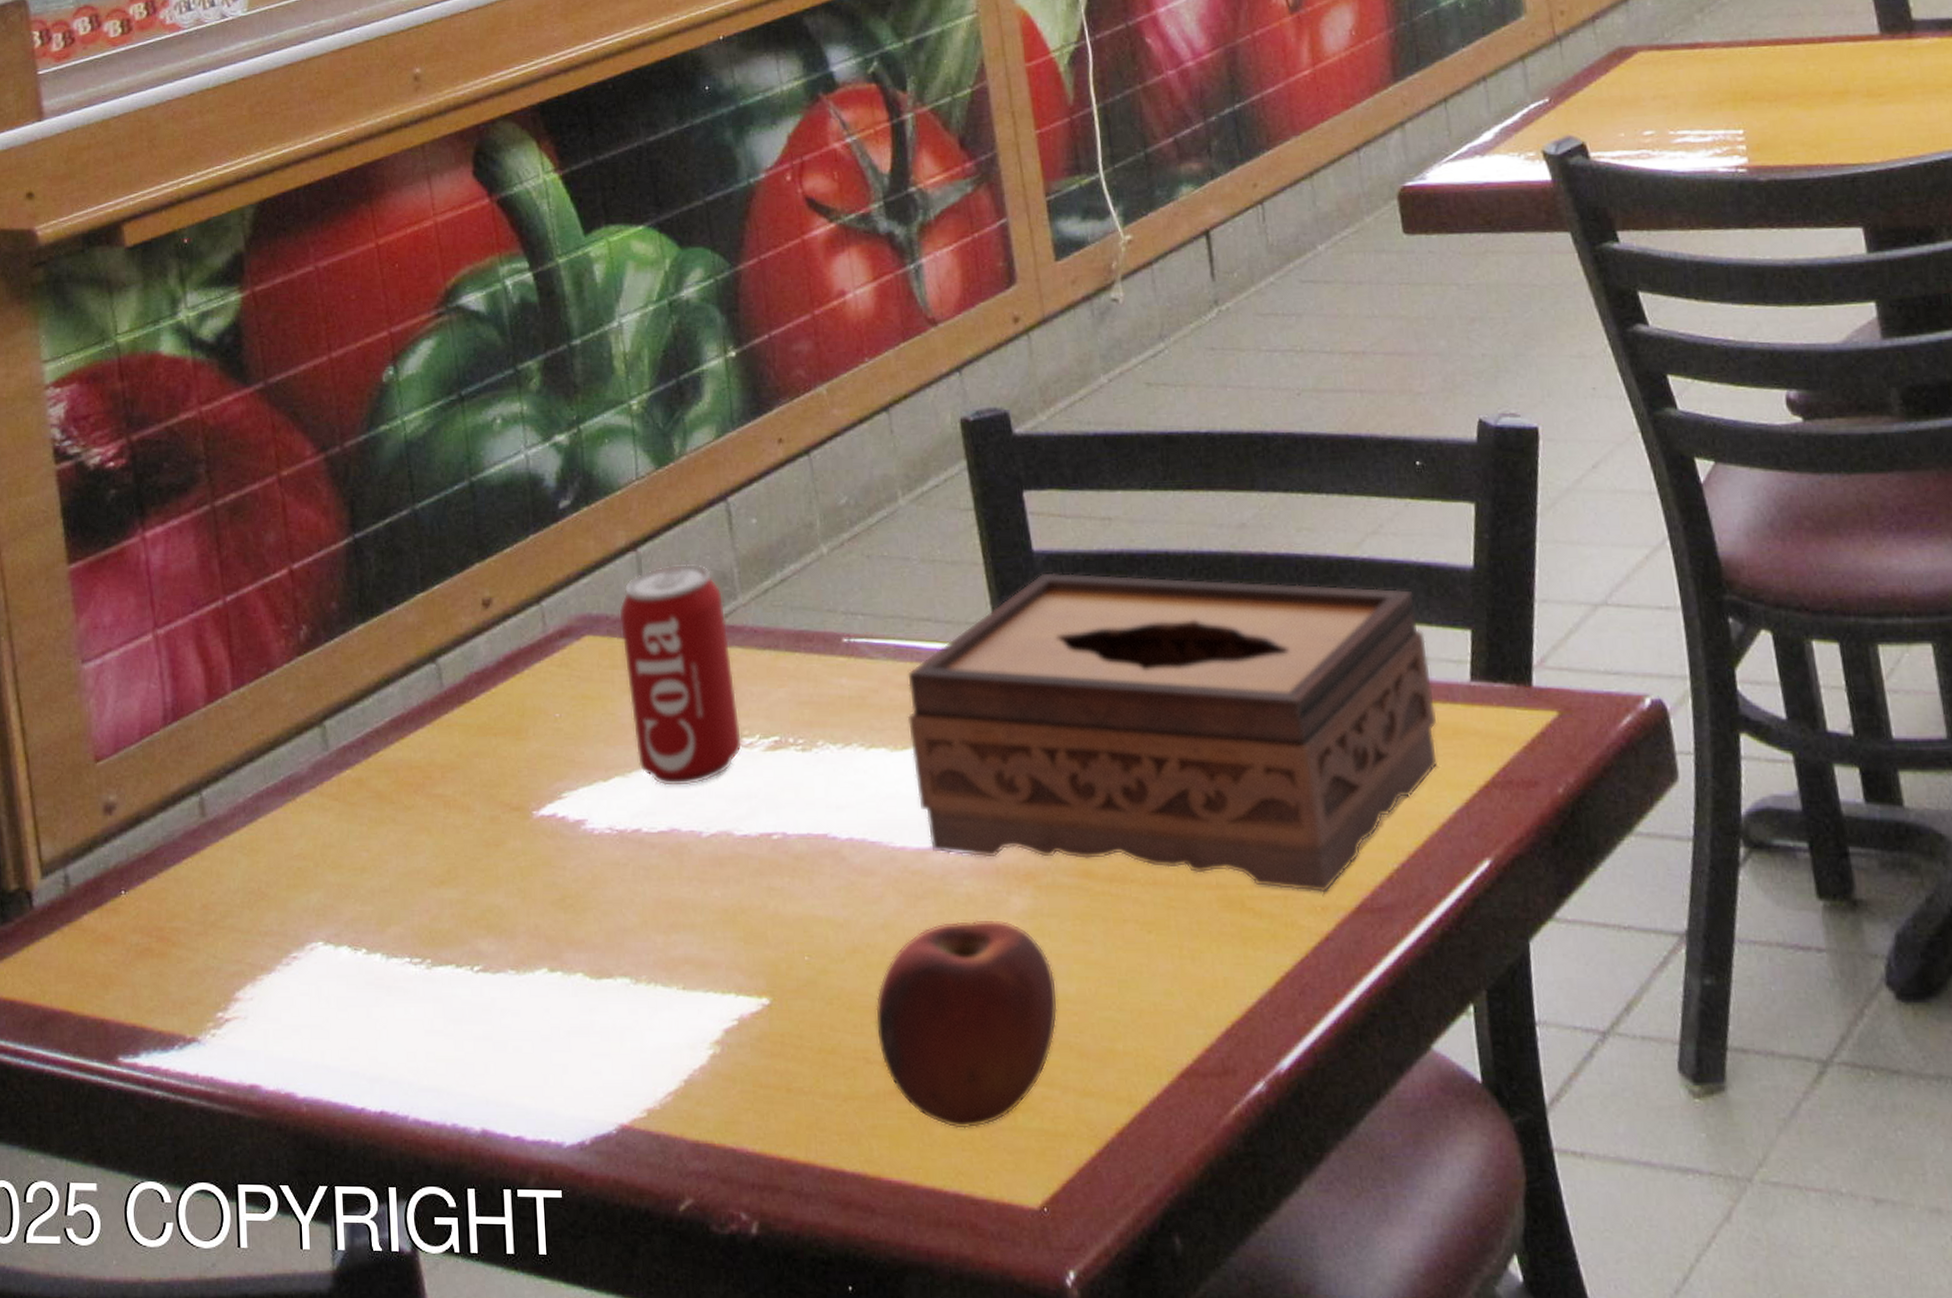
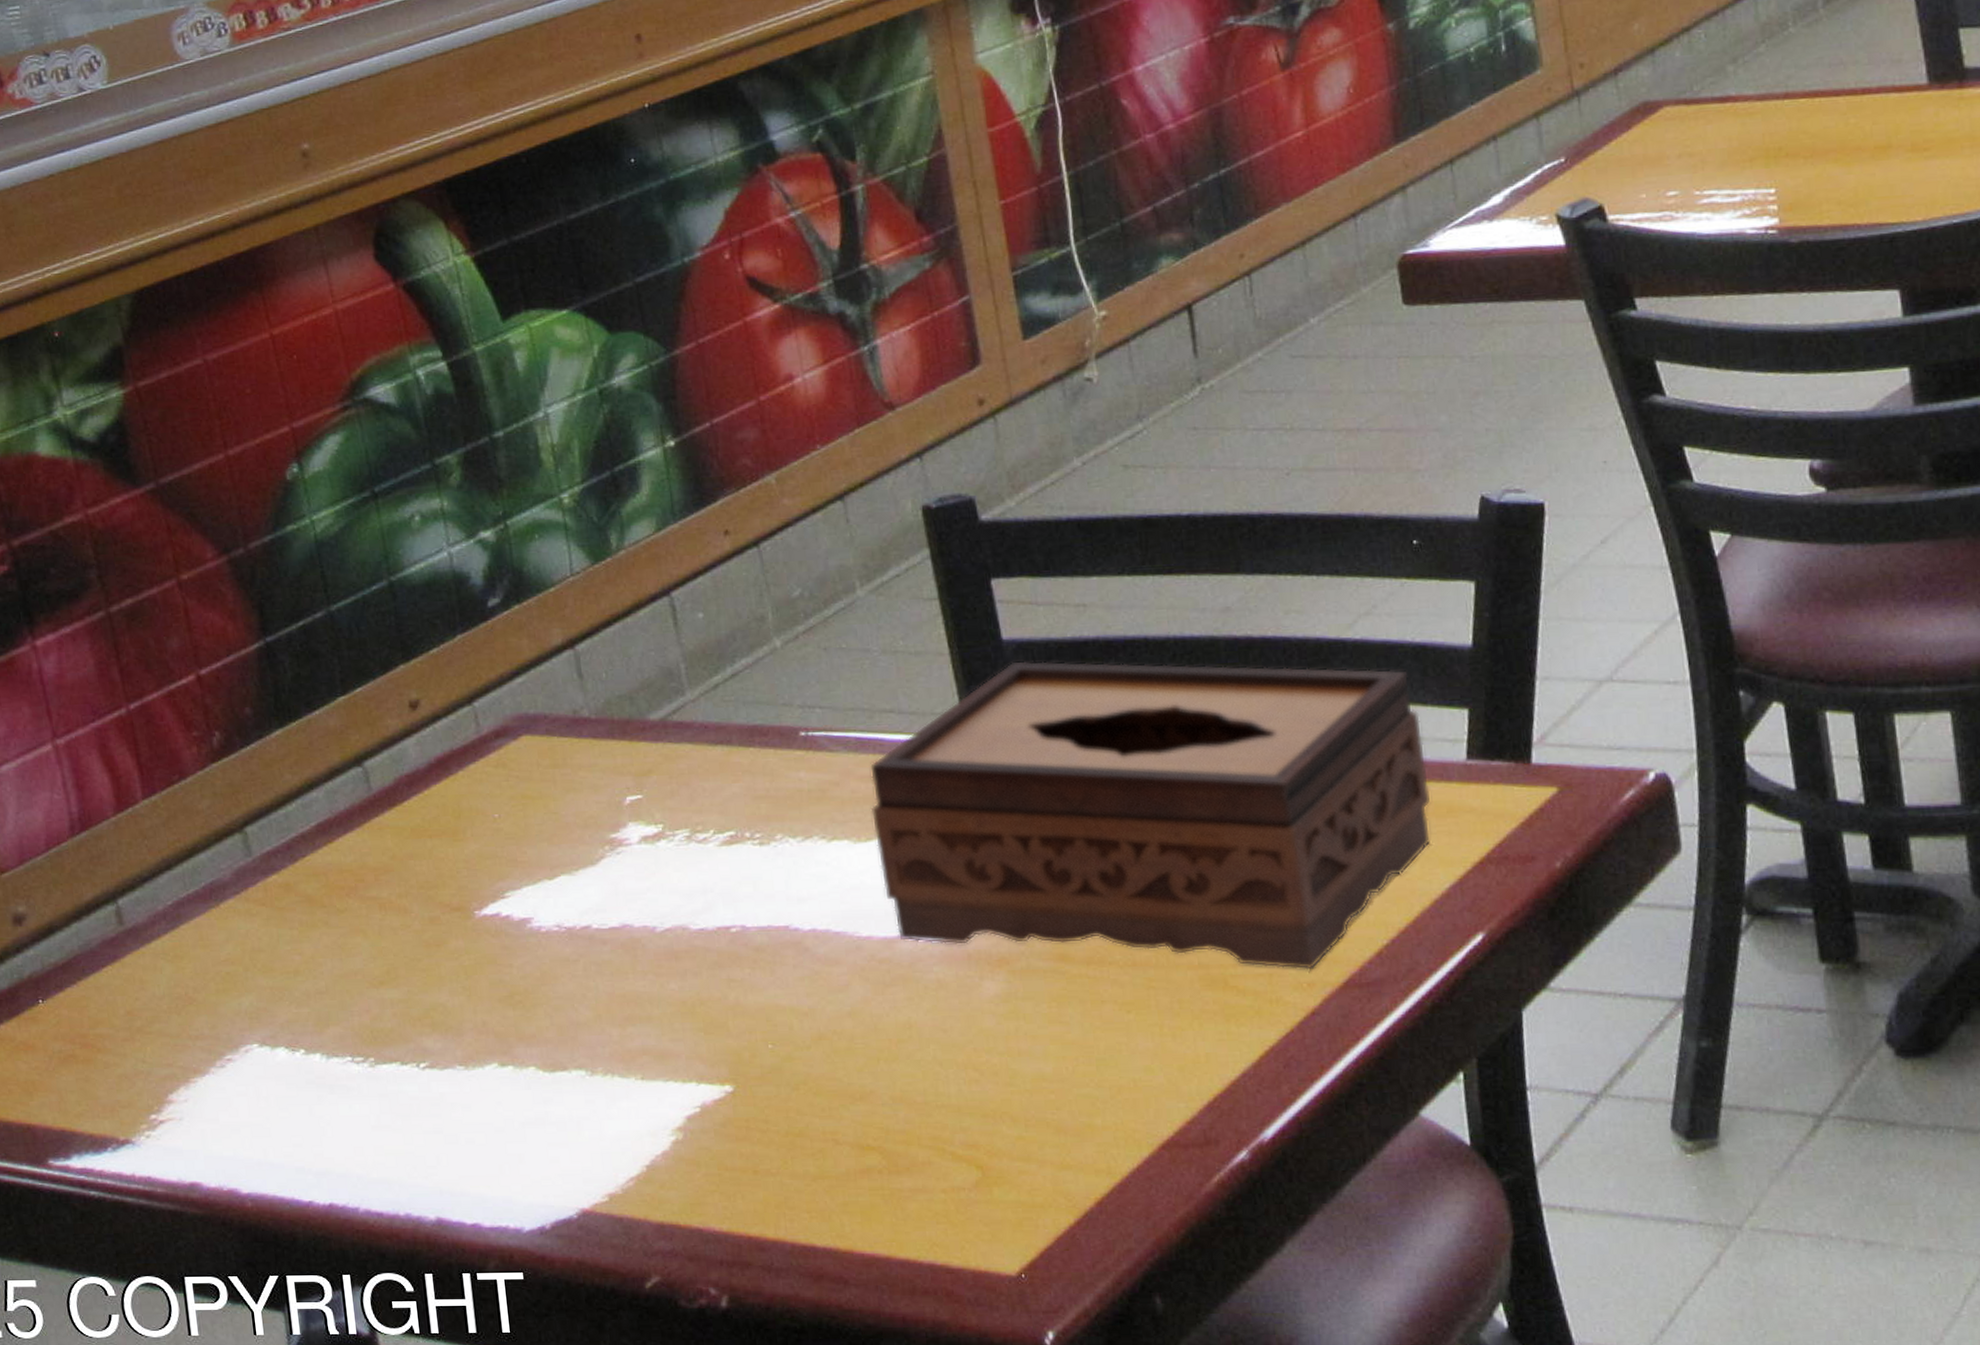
beverage can: present [619,563,743,787] -> none [558,659,696,884]
apple: present [875,918,1058,1129] -> none [843,1003,1034,1203]

